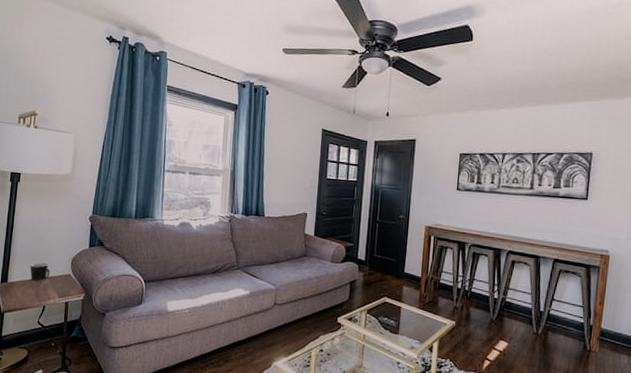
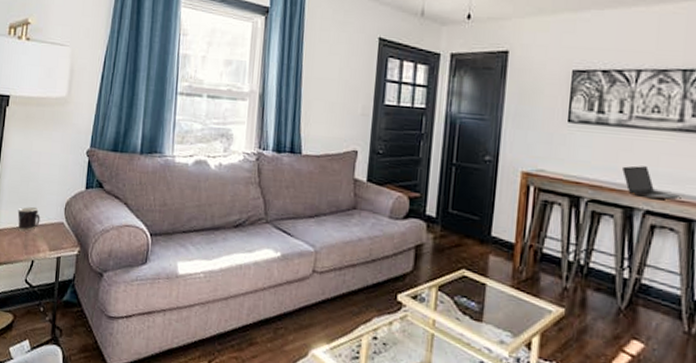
laptop: none [493,220,531,244] -> present [622,165,680,200]

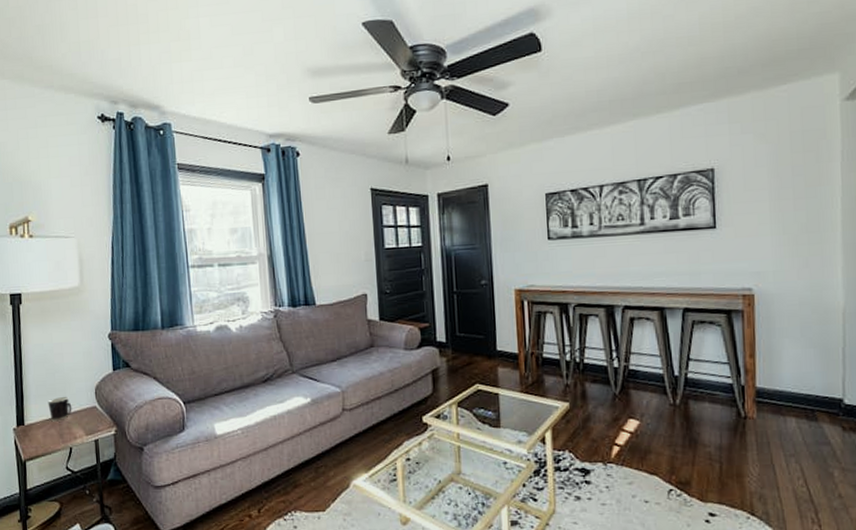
laptop: present [622,165,680,200] -> none [600,268,650,296]

